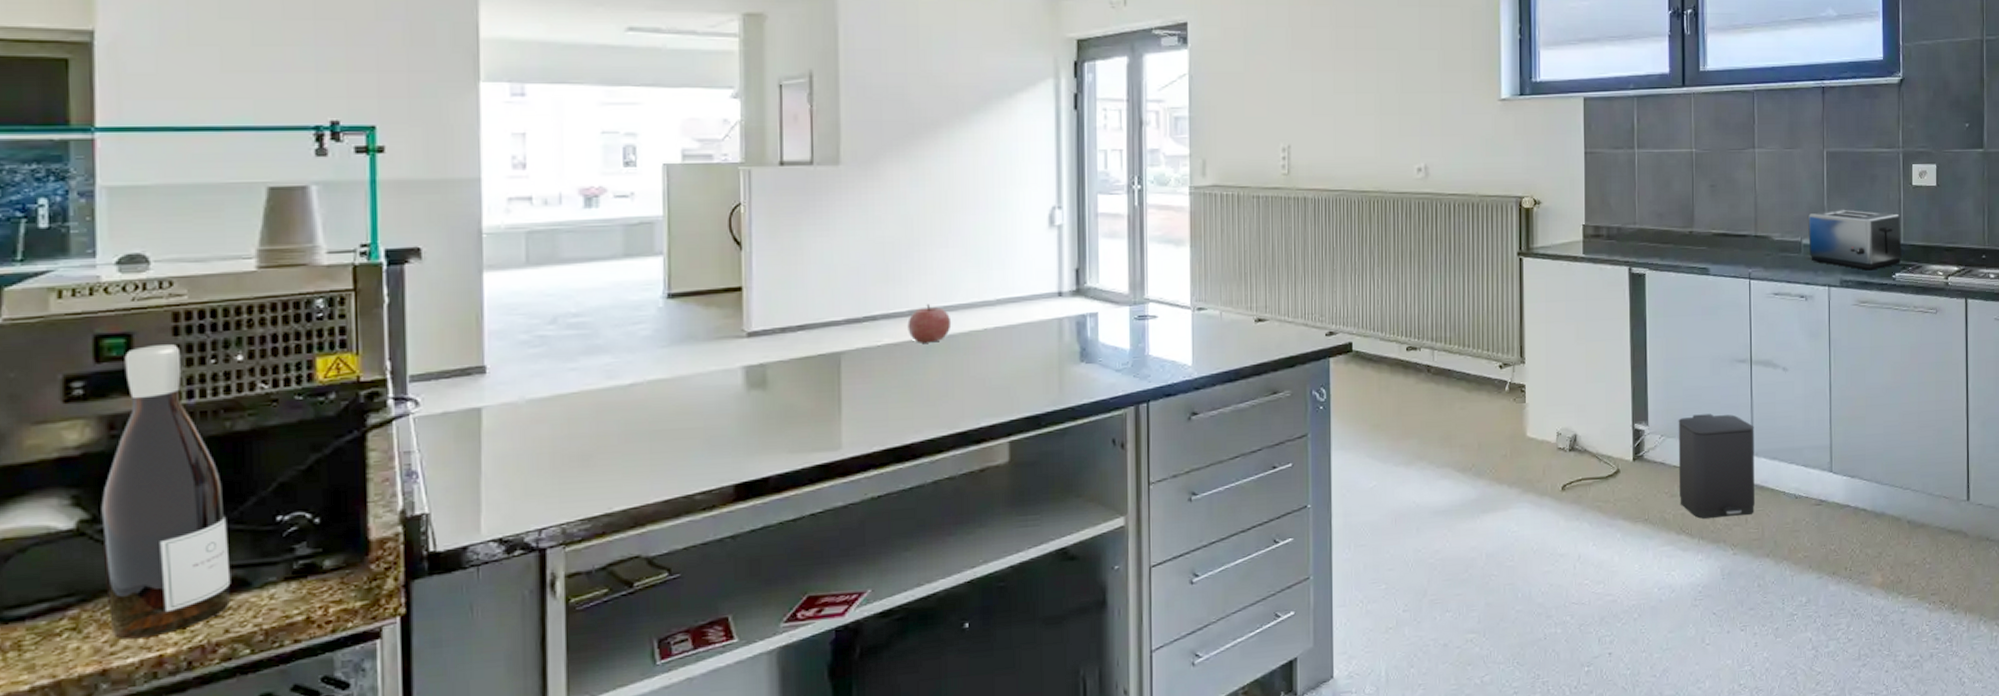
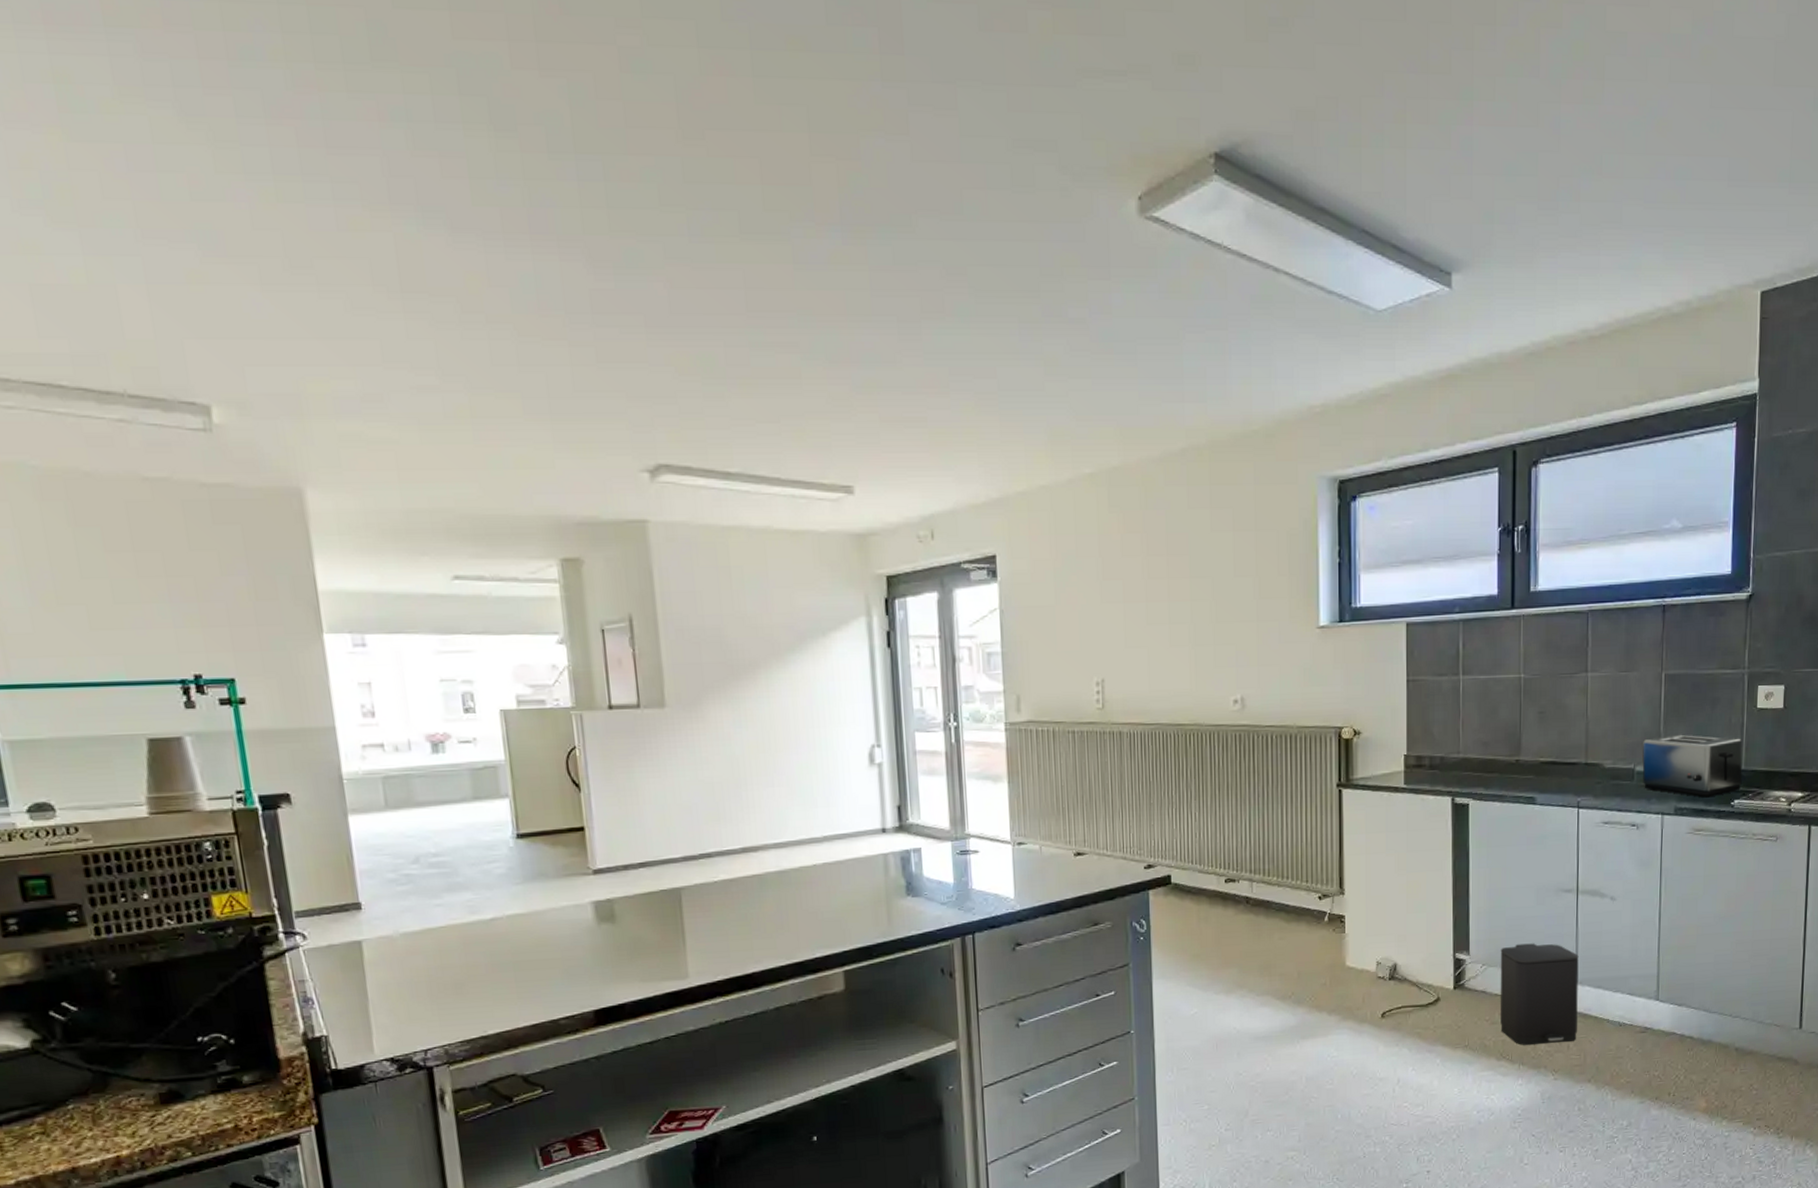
bottle: present [101,344,232,641] -> none [47,885,170,1144]
fruit: present [907,303,952,343] -> none [741,841,783,879]

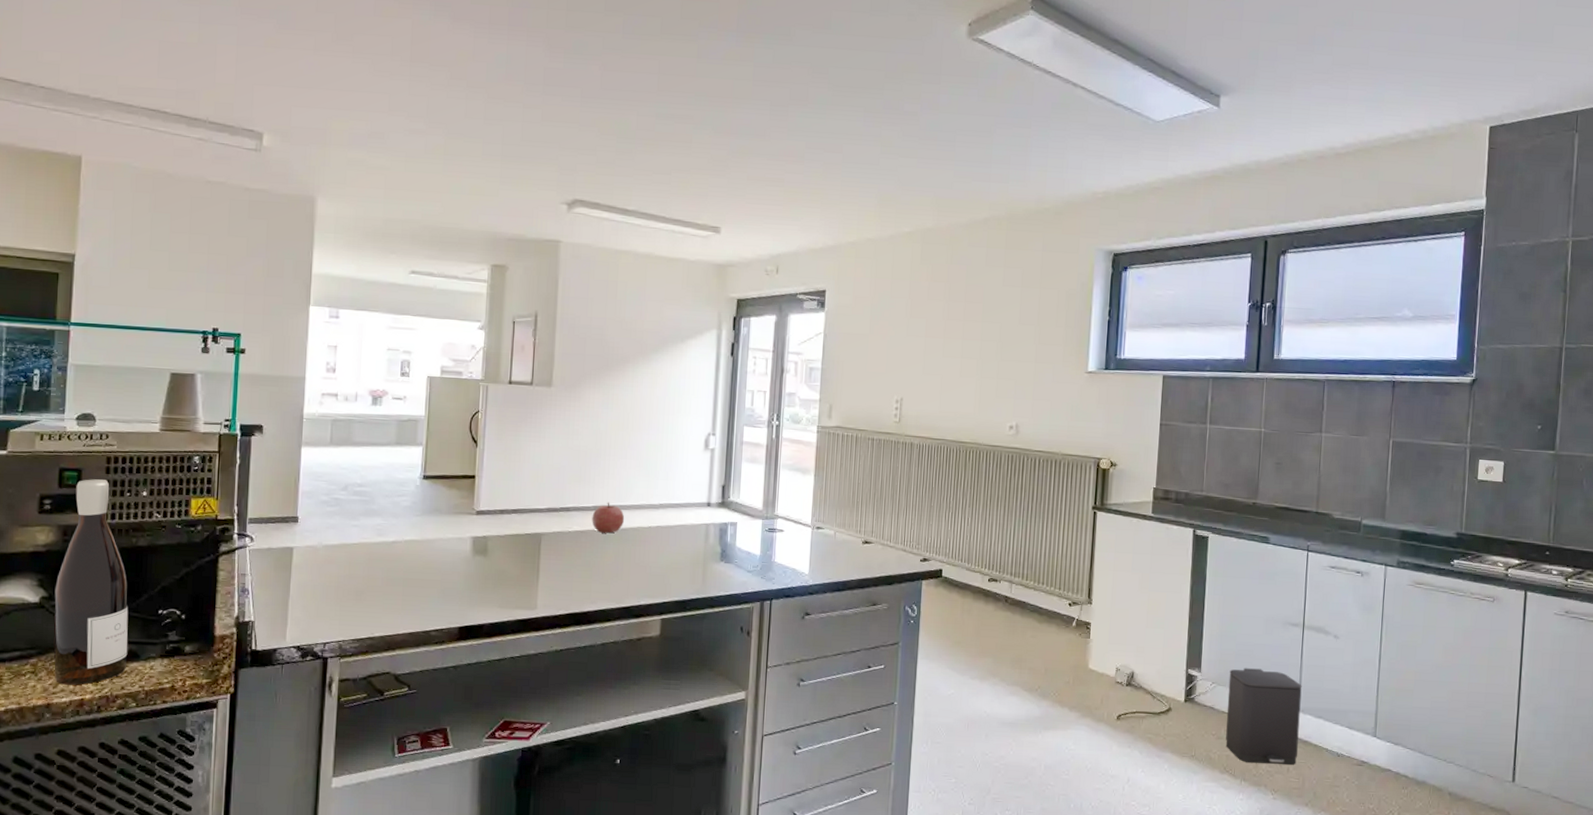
bottle: none [47,885,170,1144] -> present [53,479,129,686]
fruit: none [741,841,783,879] -> present [592,502,625,533]
toaster: present [1642,734,1743,798] -> none [1368,495,1463,555]

